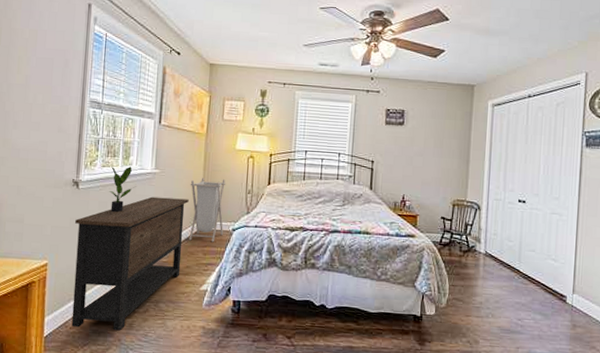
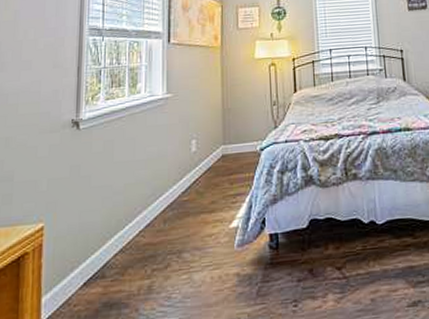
dresser: present [71,196,189,331] -> none [75,122,208,304]
potted plant: present [108,167,136,213] -> none [114,95,147,151]
laundry hamper: present [188,178,226,242] -> none [208,93,250,170]

